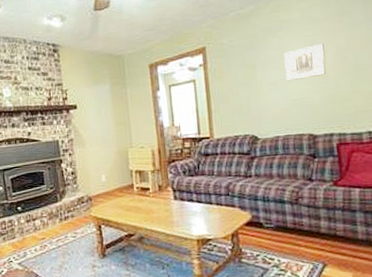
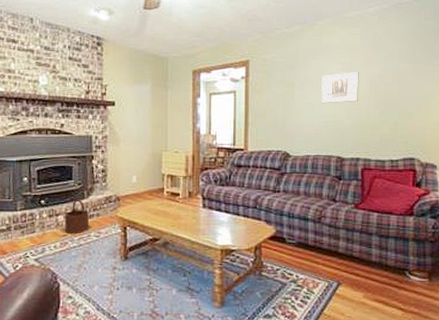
wooden bucket: none [41,202,66,237] -> present [64,199,90,234]

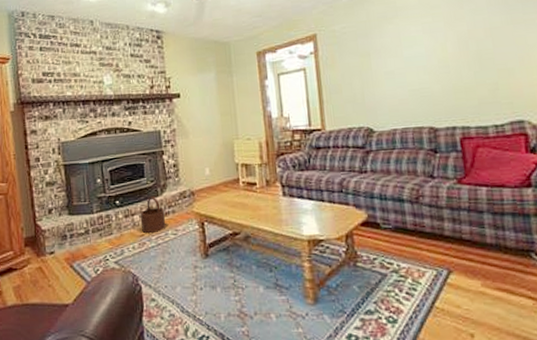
wall art: present [322,72,359,104] -> none [400,31,446,71]

